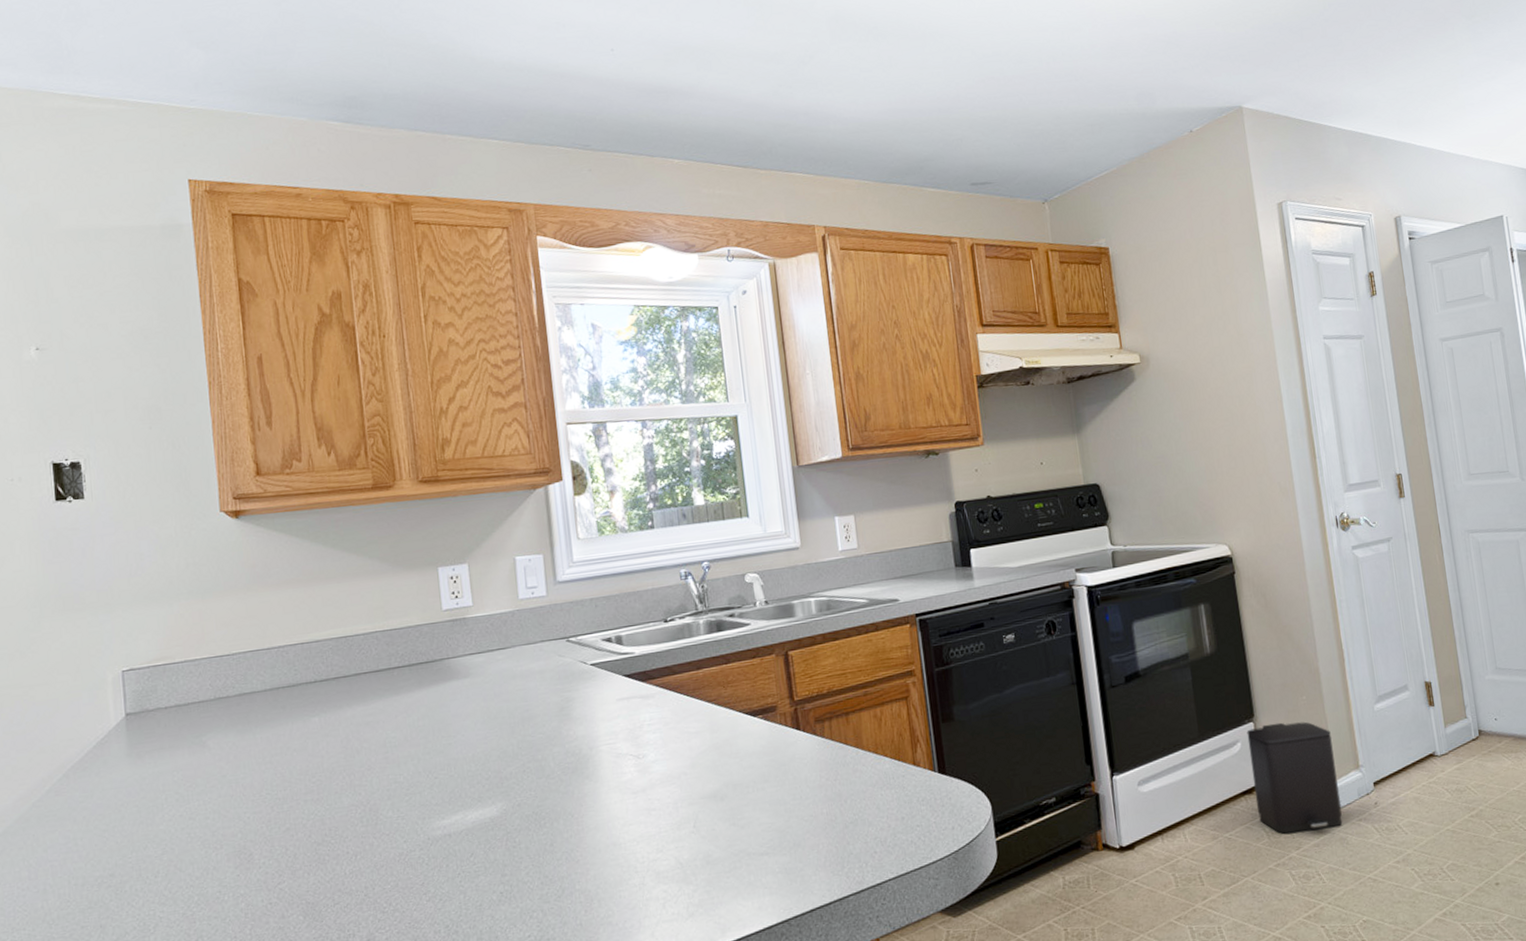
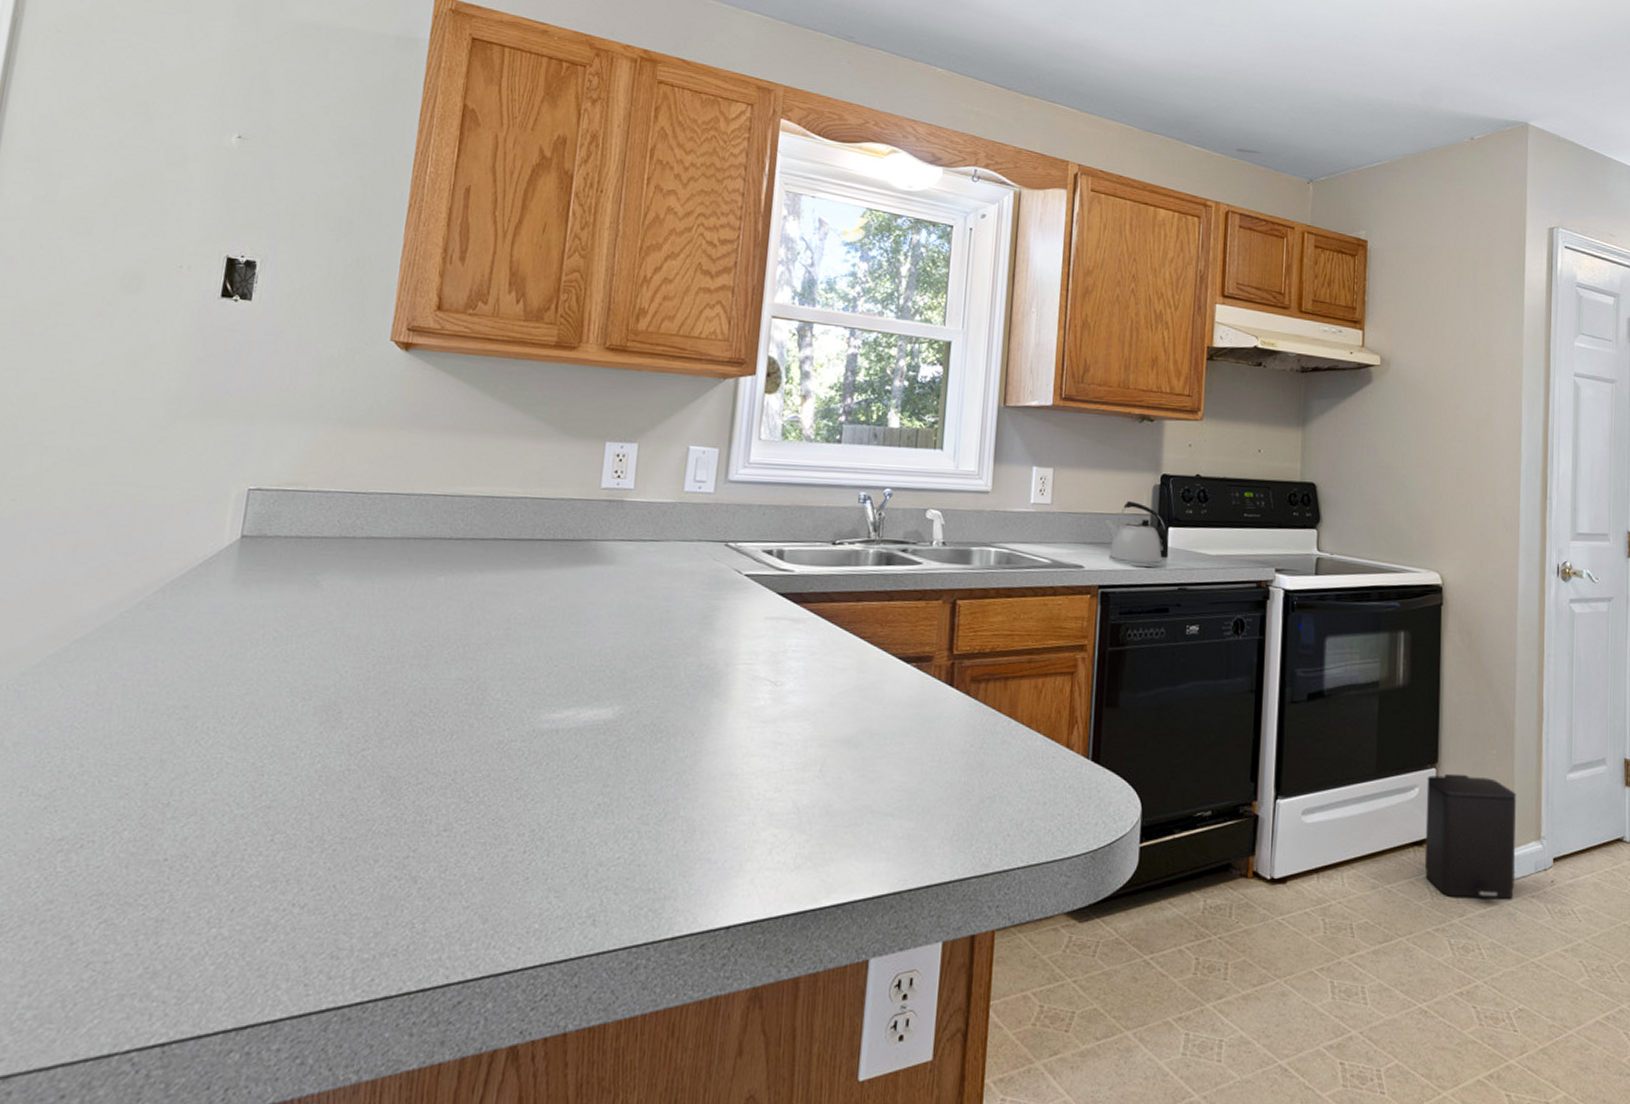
kettle: none [908,531,975,592] -> present [1103,500,1169,568]

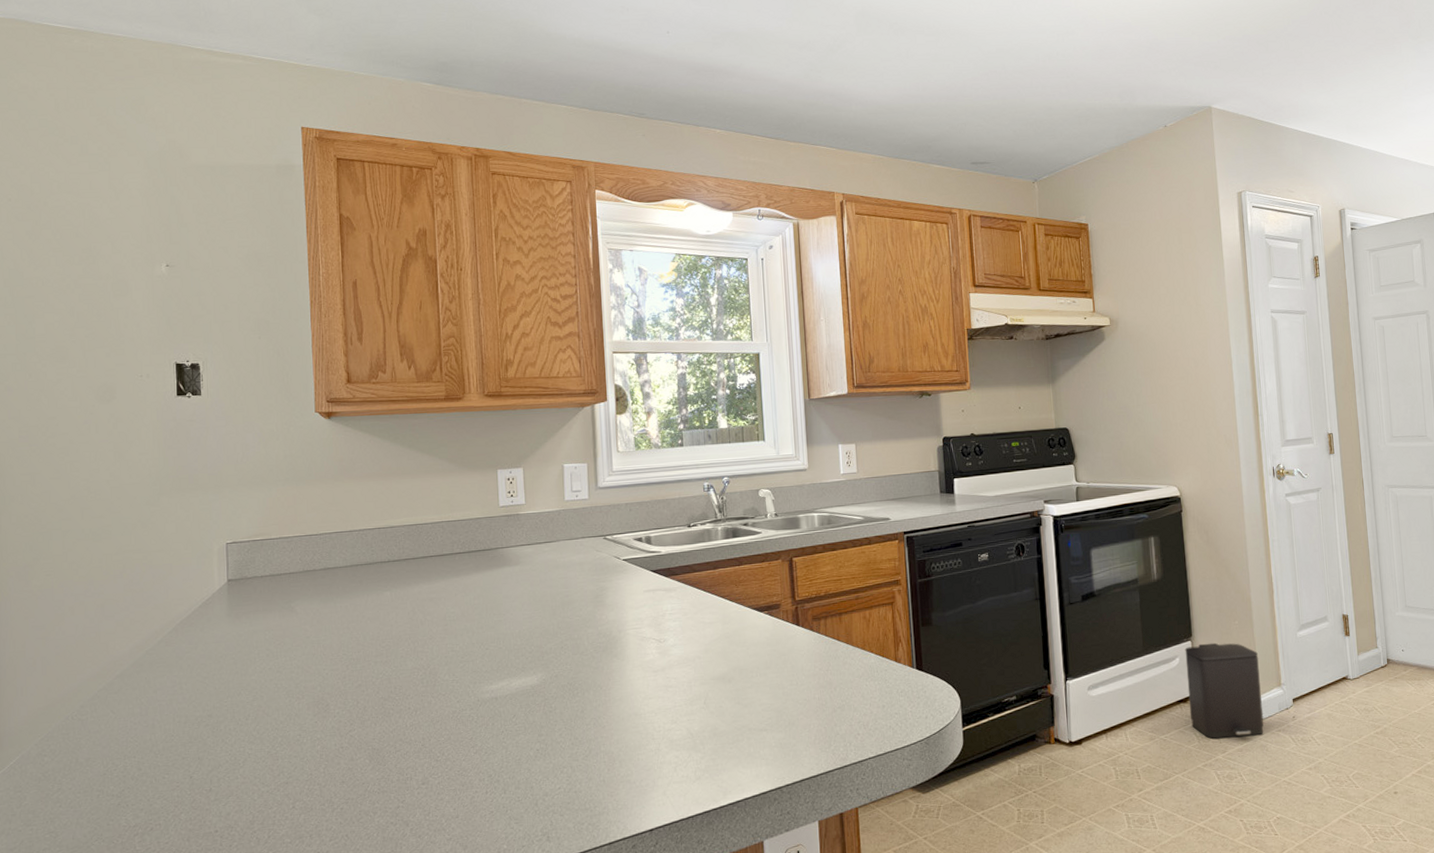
kettle: present [1103,500,1169,568] -> none [900,461,957,514]

